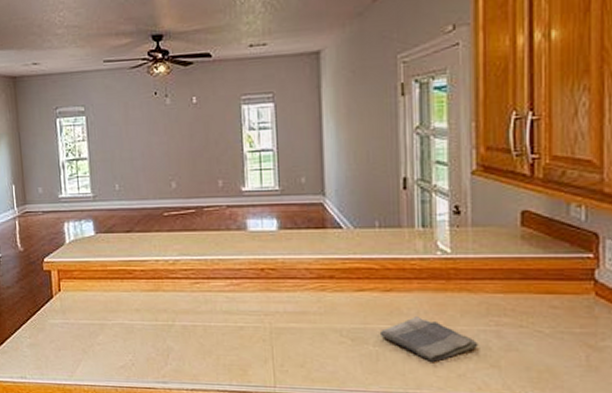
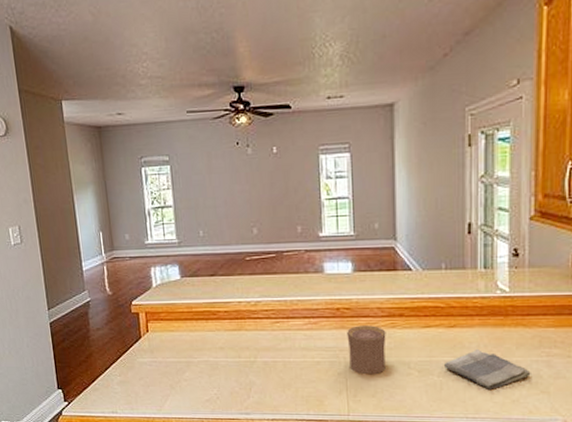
cup: none [272,288,316,343] -> present [347,325,386,375]

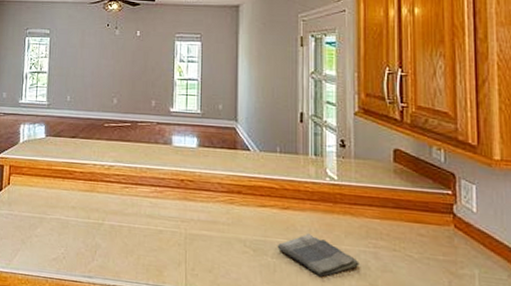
cup: present [347,325,386,375] -> none [189,198,225,250]

